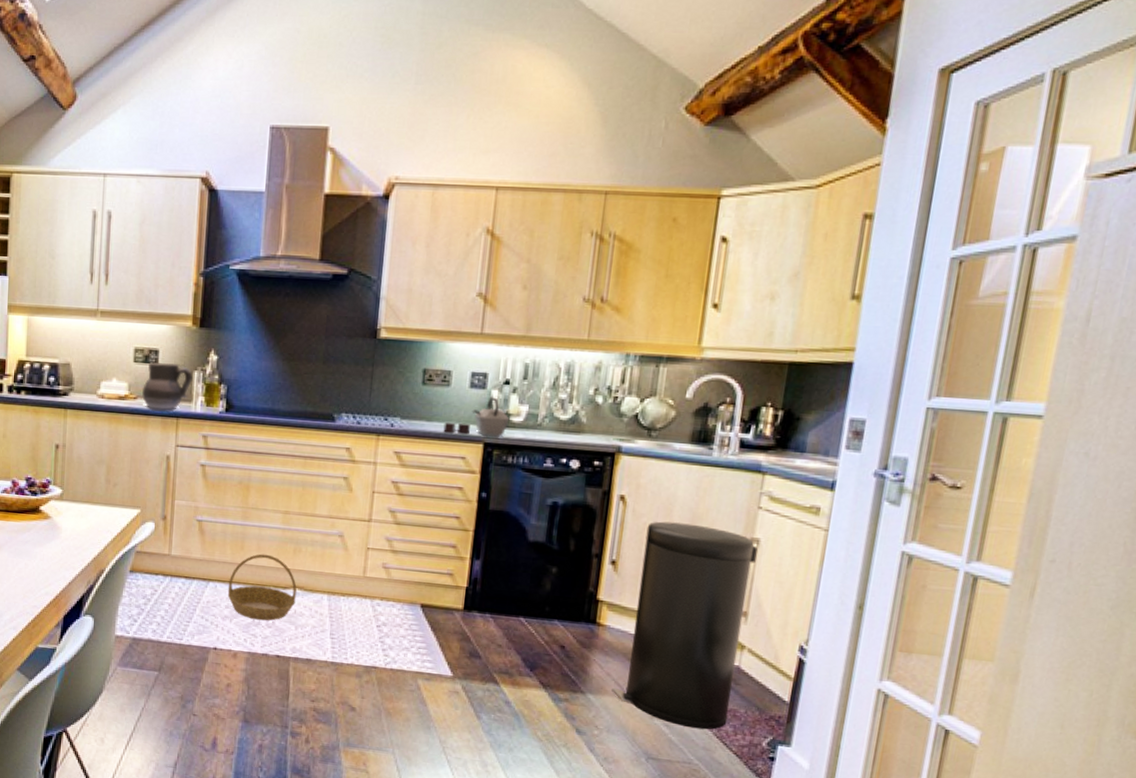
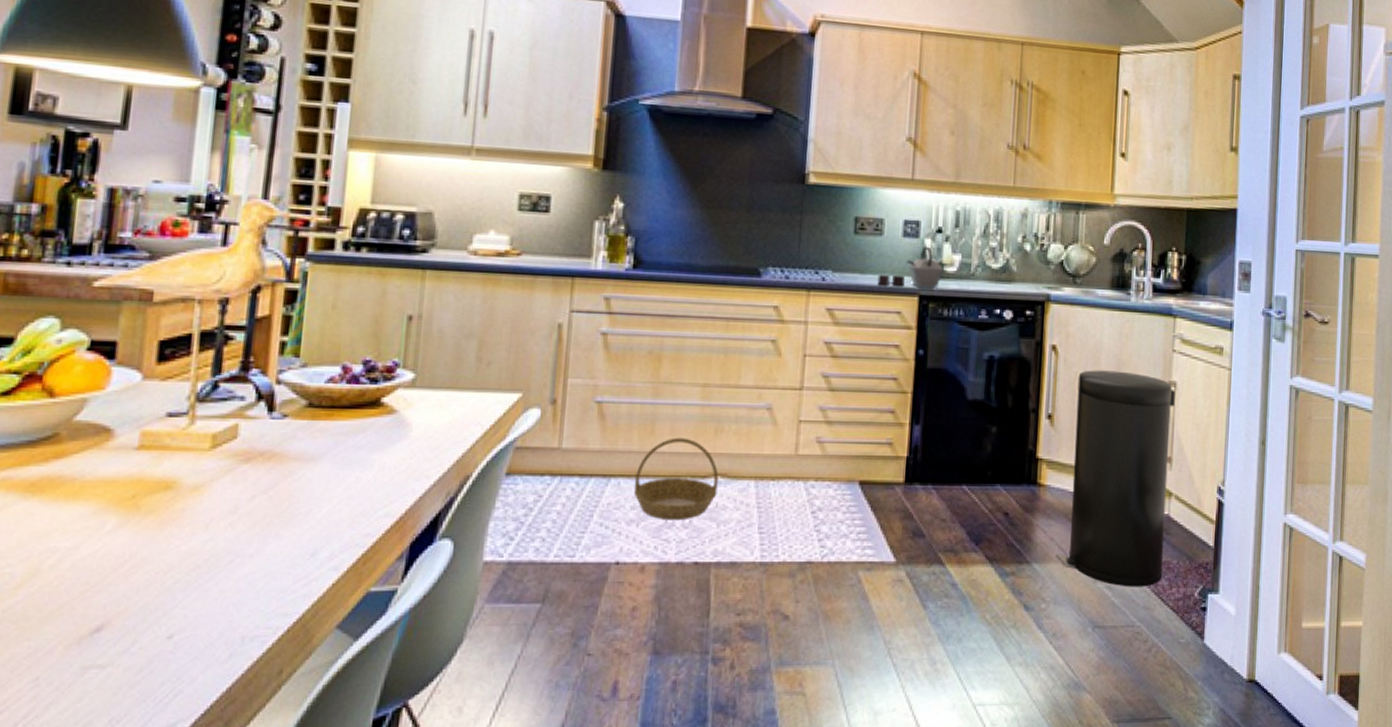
ceramic jug: present [142,362,193,412] -> none [528,211,593,271]

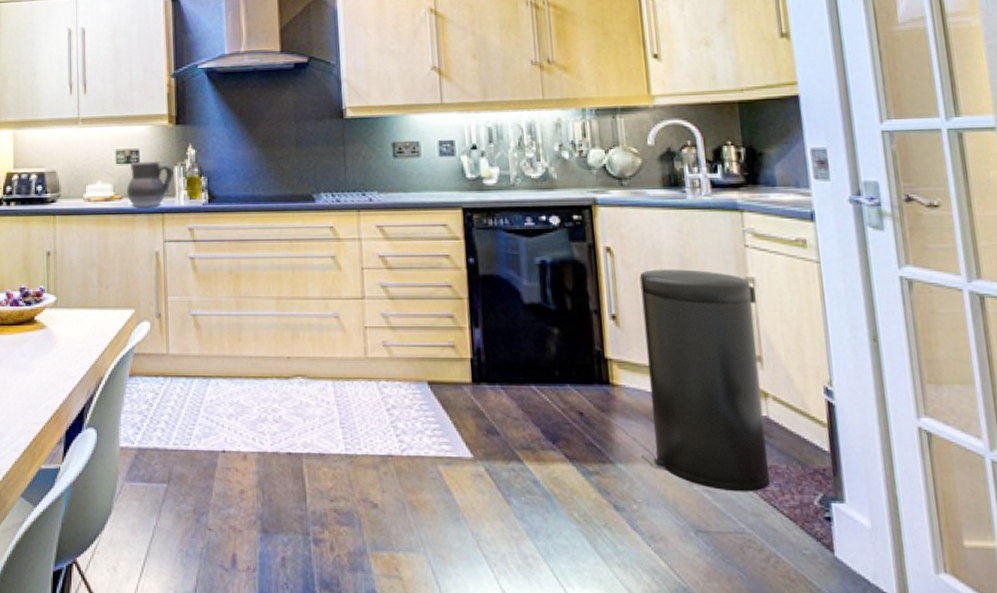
ceramic jug: none [528,211,593,271] -> present [127,161,174,210]
basket: present [633,437,719,521] -> none [229,344,300,416]
kettle: present [877,246,944,290] -> none [420,162,483,203]

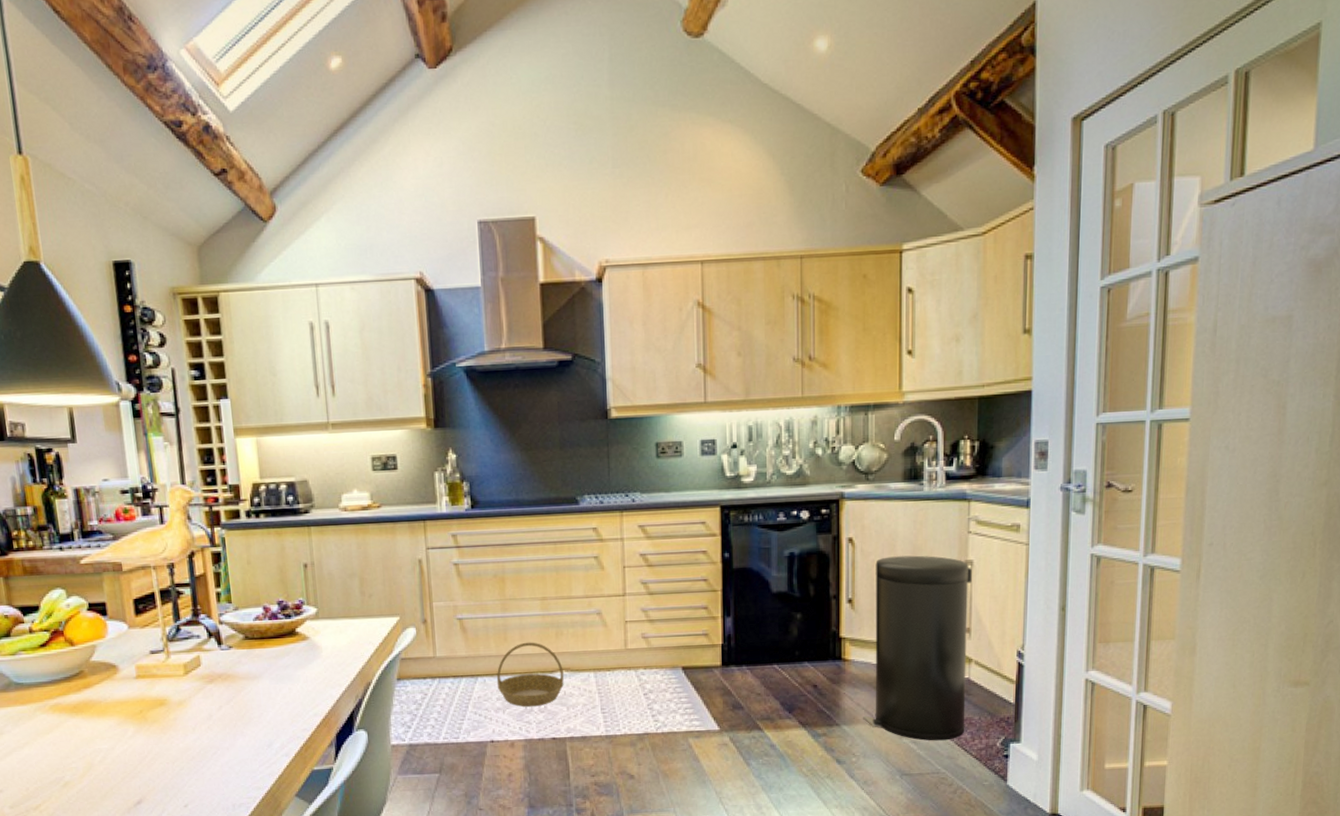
ceramic jug: present [127,161,174,210] -> none [385,467,434,518]
basket: none [229,344,300,416] -> present [496,642,564,707]

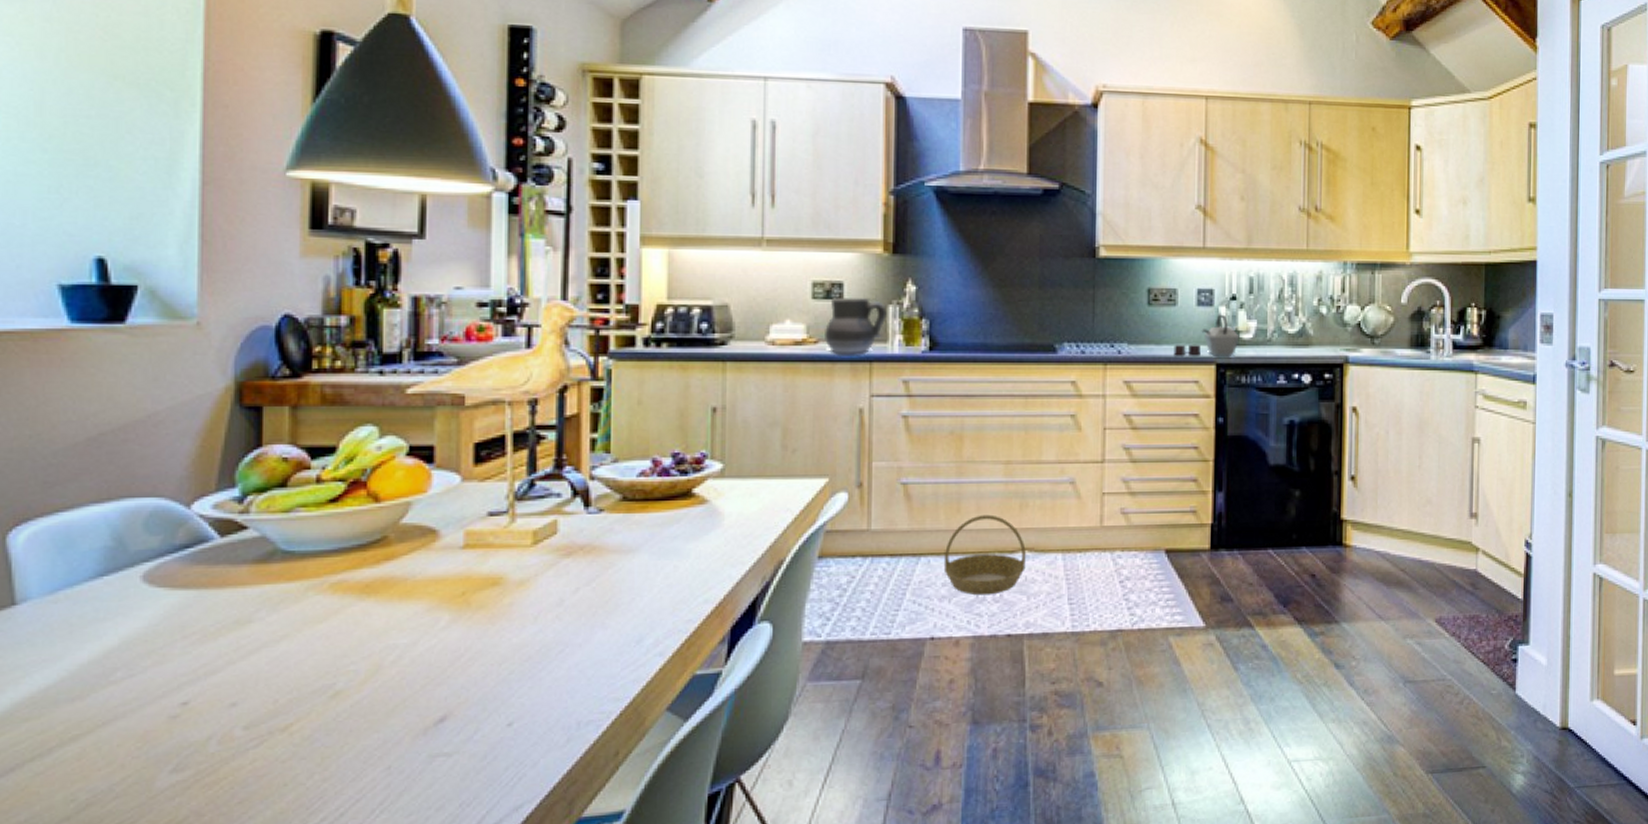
ceramic jug: none [385,467,434,518] -> present [825,298,887,358]
kettle: none [681,461,741,502] -> present [1173,314,1240,358]
pedal bin: present [863,555,972,741] -> none [1364,430,1479,642]

